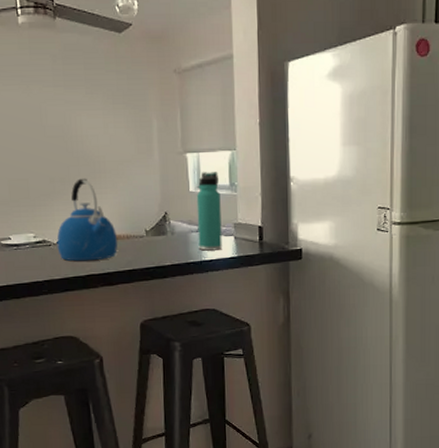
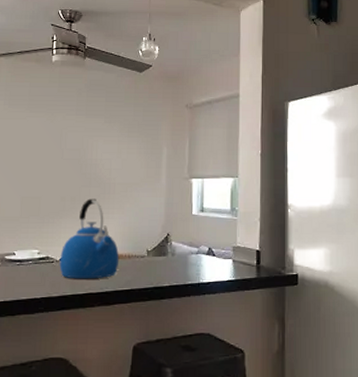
thermos bottle: present [196,172,222,251] -> none [197,197,221,273]

